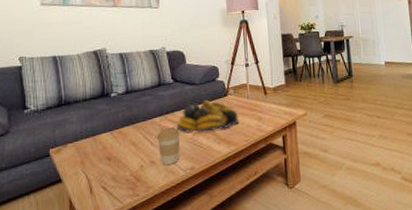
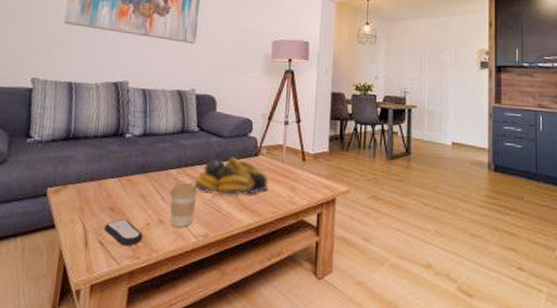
remote control: none [104,165,139,188] -> present [103,219,143,246]

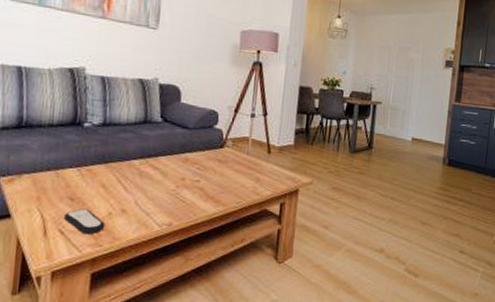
coffee cup: present [169,183,198,227] -> none [132,174,162,217]
fruit bowl: present [196,156,269,195] -> none [159,148,233,186]

